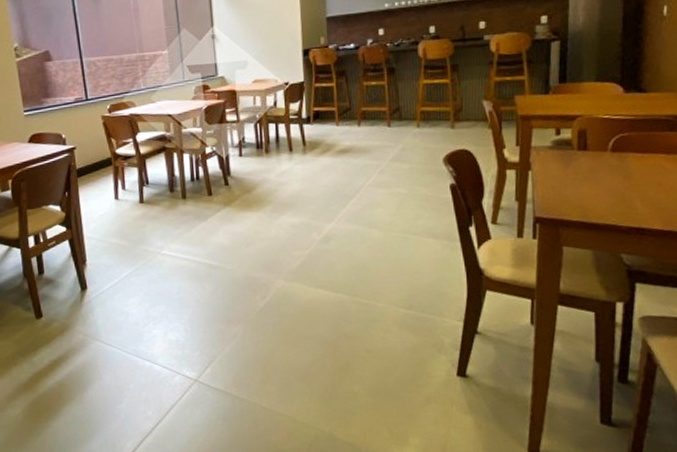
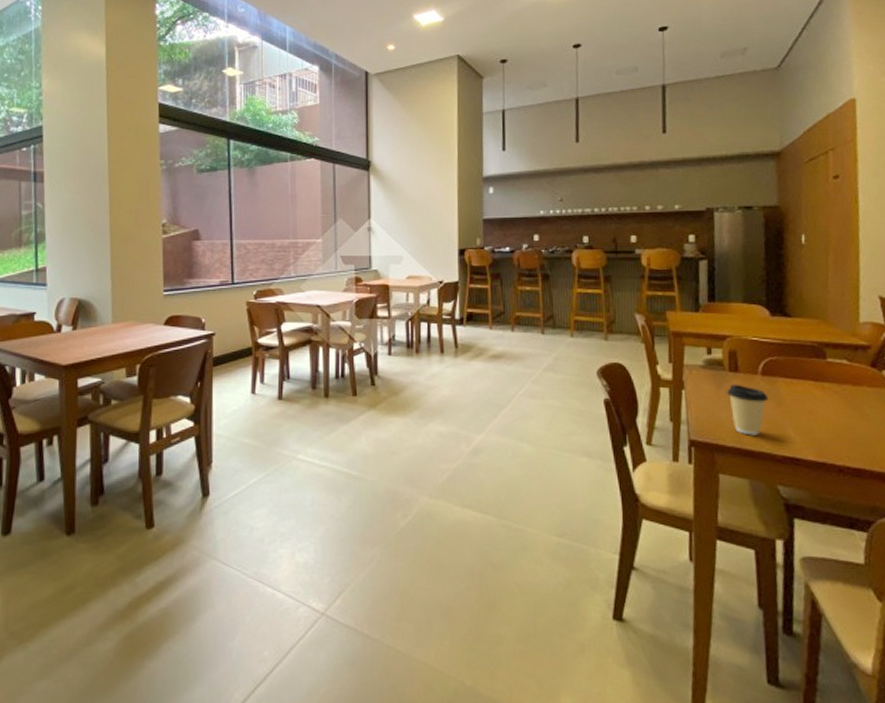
coffee cup: none [574,161,617,210] -> present [727,384,769,436]

